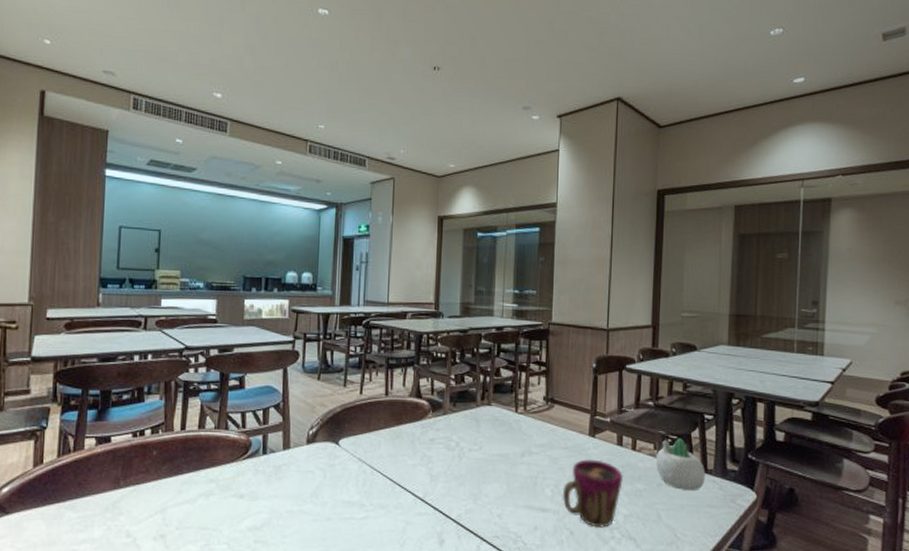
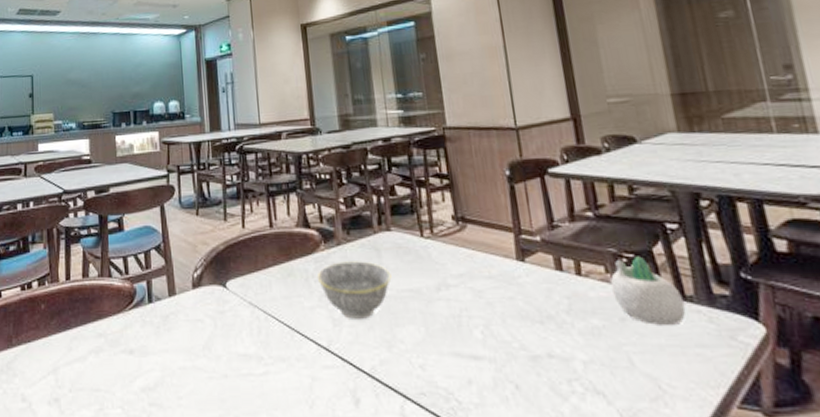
bowl: none [422,428,486,476] -> present [317,261,392,319]
cup: present [562,459,623,528] -> none [495,290,573,379]

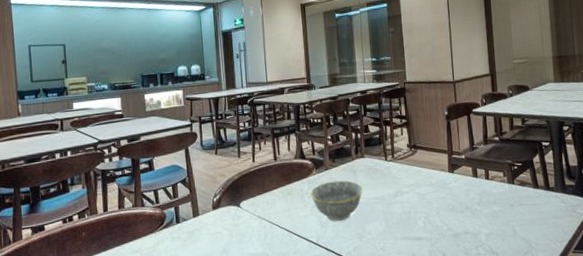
succulent planter: present [610,256,686,327] -> none [506,164,549,208]

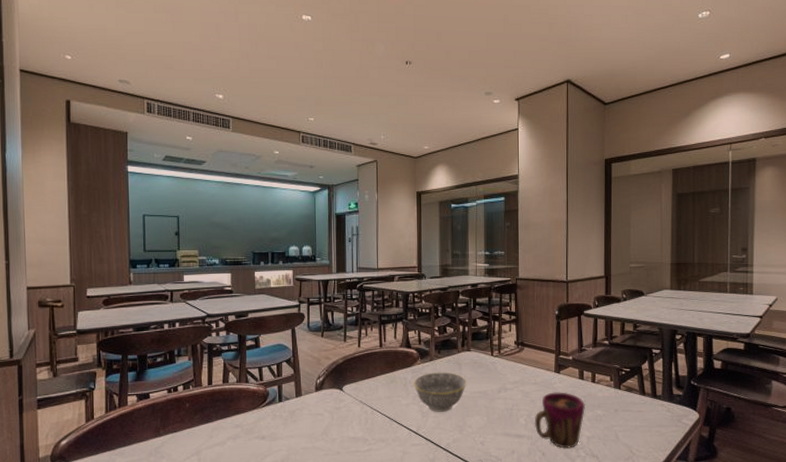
cup: none [432,191,481,248] -> present [534,392,585,449]

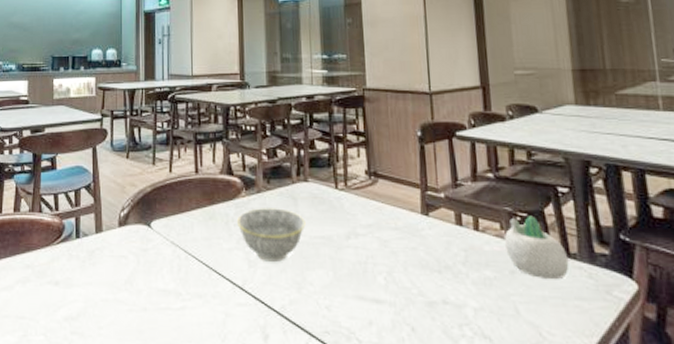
cup: present [534,392,585,449] -> none [397,241,468,324]
succulent planter: none [612,370,655,415] -> present [504,215,569,280]

